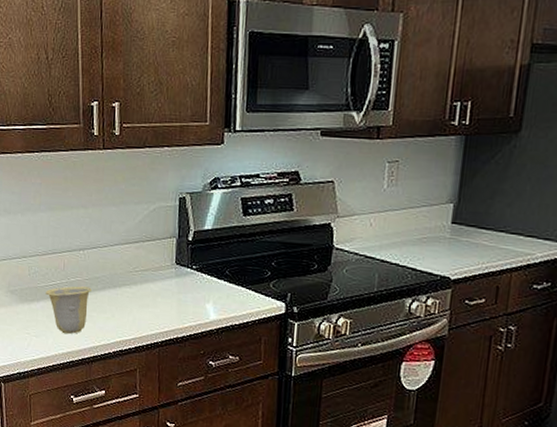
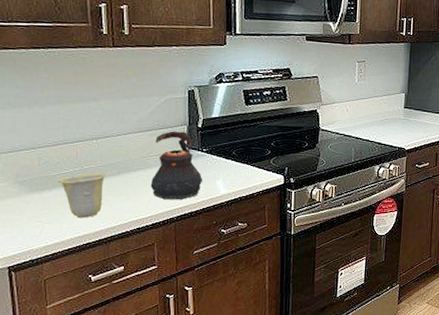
teapot: none [135,243,192,322] -> present [150,131,203,200]

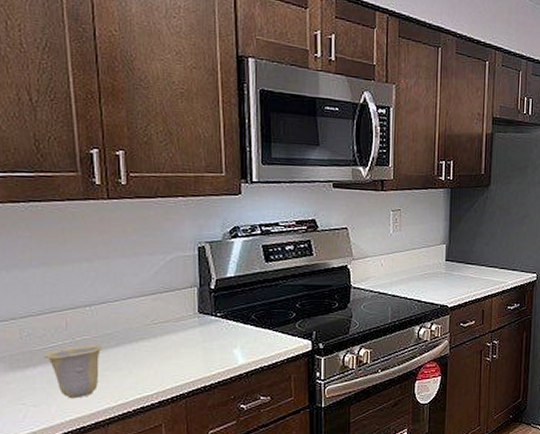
teapot: present [150,131,203,200] -> none [155,294,218,374]

